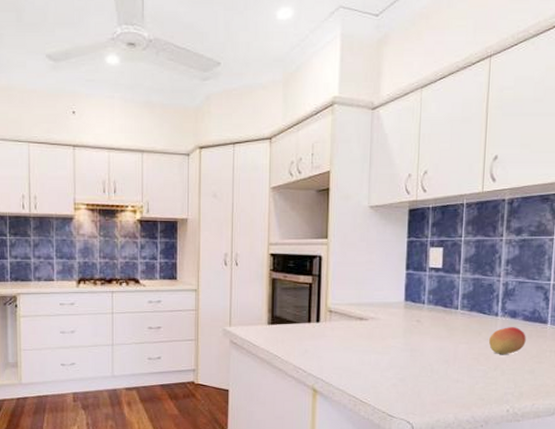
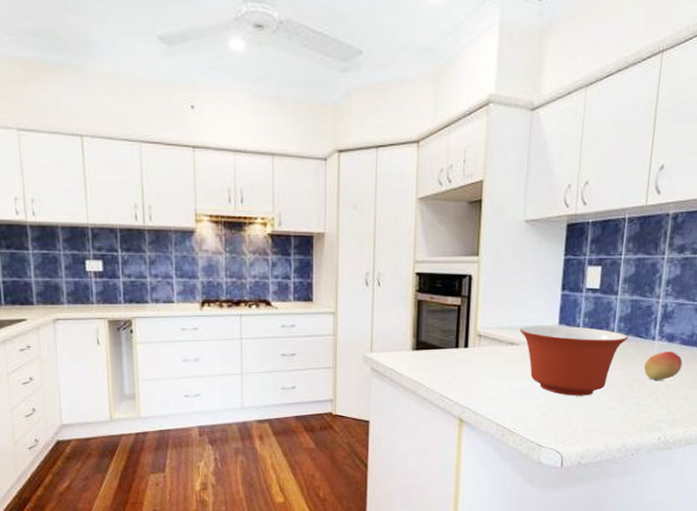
mixing bowl: none [367,302,472,369] -> present [519,326,628,396]

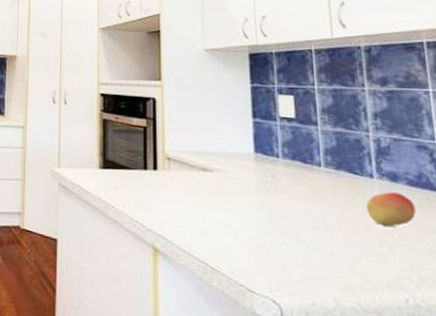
mixing bowl: present [519,326,628,396] -> none [211,152,339,236]

